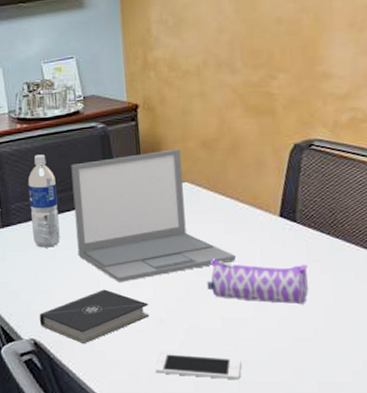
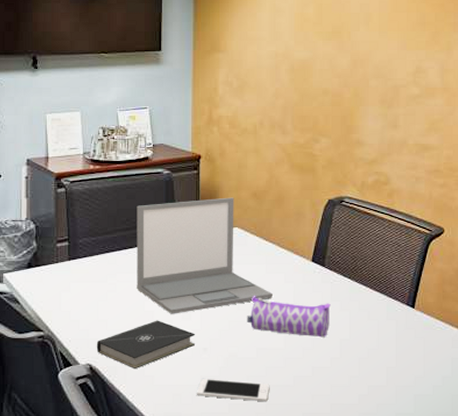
water bottle: present [28,154,60,248] -> none [96,195,121,281]

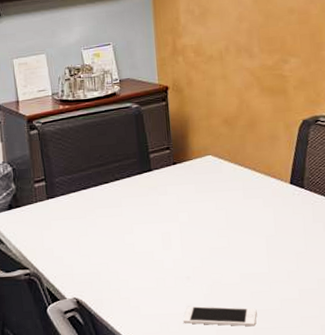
book: present [96,320,196,370] -> none [81,252,178,301]
laptop: present [137,197,273,314] -> none [108,125,252,245]
pencil case: present [247,296,331,338] -> none [228,222,314,260]

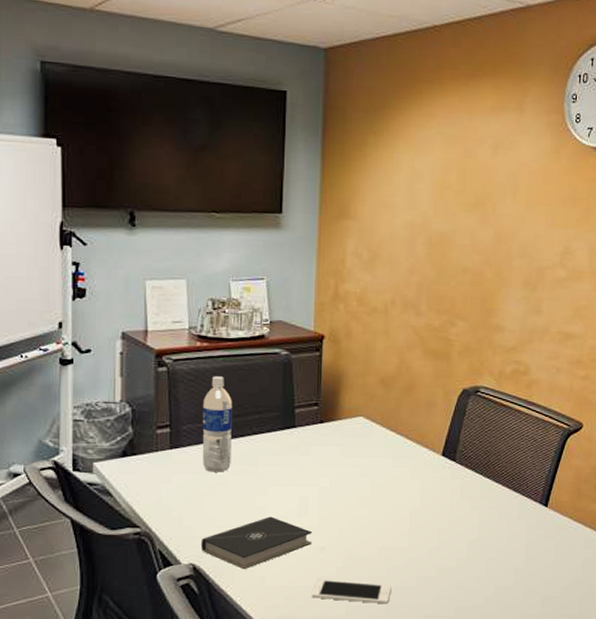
water bottle: none [70,132,99,217] -> present [202,376,232,472]
book: none [81,252,178,301] -> present [200,516,313,570]

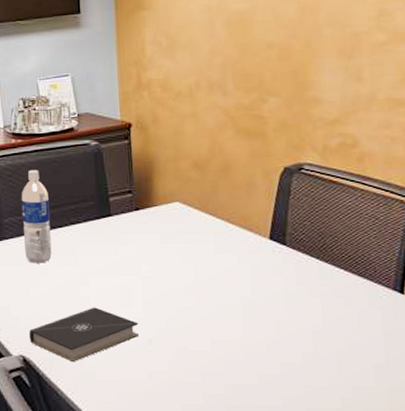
cell phone: present [312,579,392,604] -> none [144,374,231,404]

